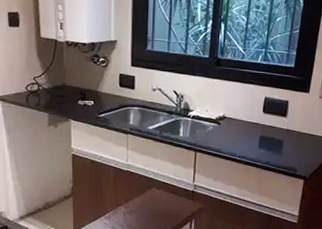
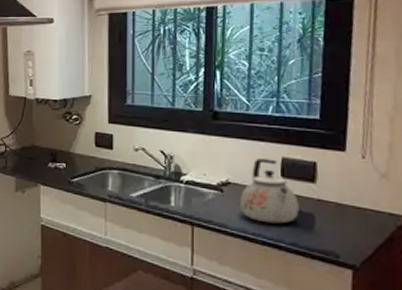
kettle: none [232,98,273,148] -> present [240,158,299,224]

